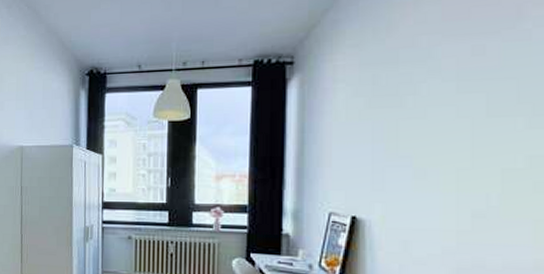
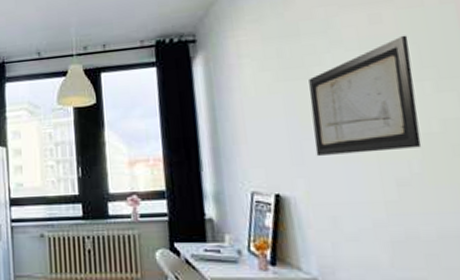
wall art: none [397,69,509,183] -> present [308,35,422,156]

